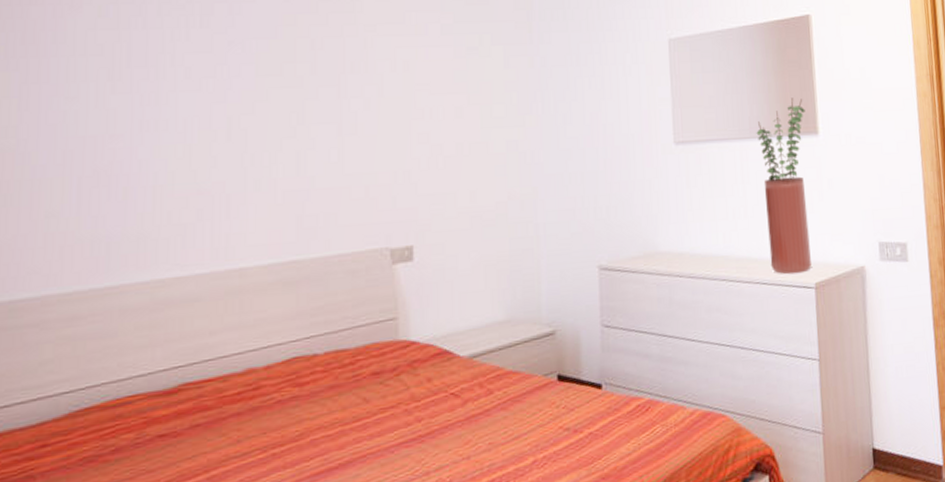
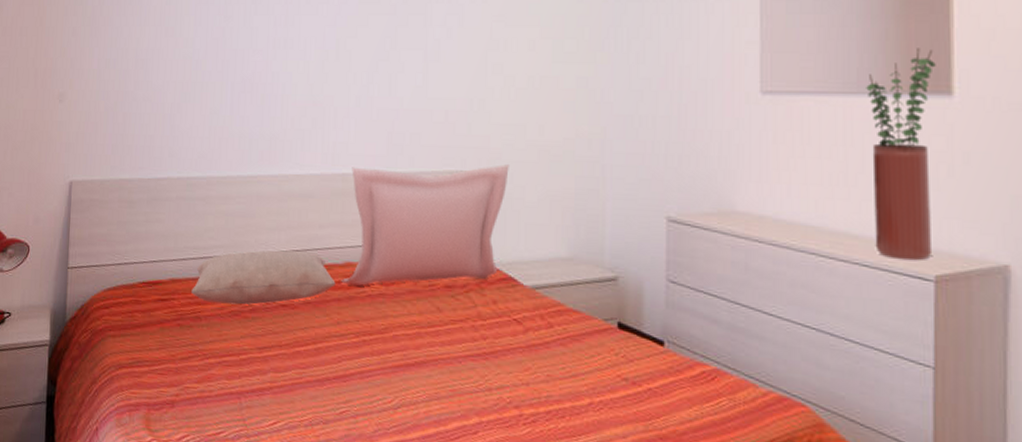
cushion: none [18,365,234,455] -> present [191,250,336,305]
cushion: none [239,235,440,395] -> present [340,164,509,287]

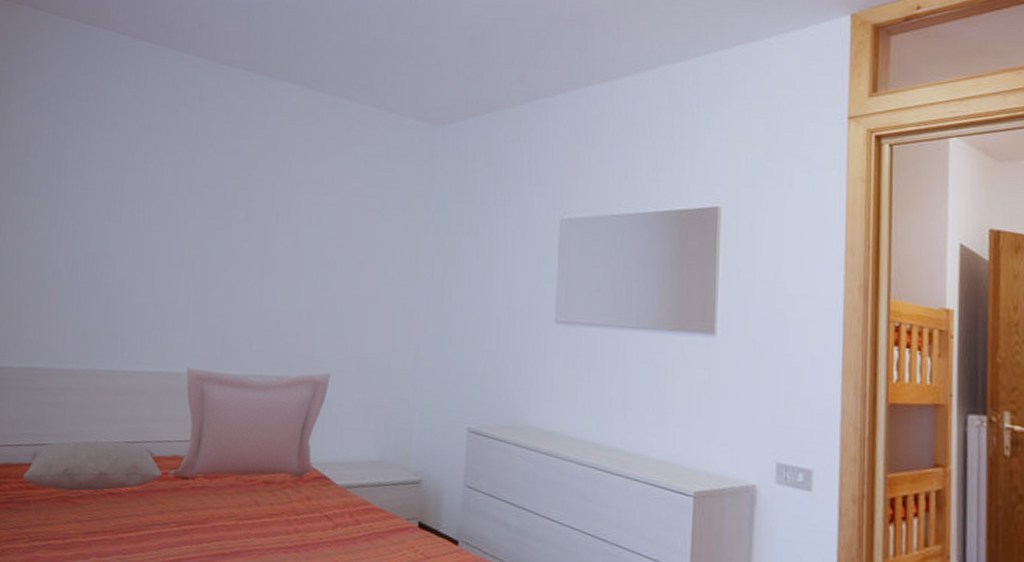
vase: present [866,48,936,261] -> none [644,292,703,478]

